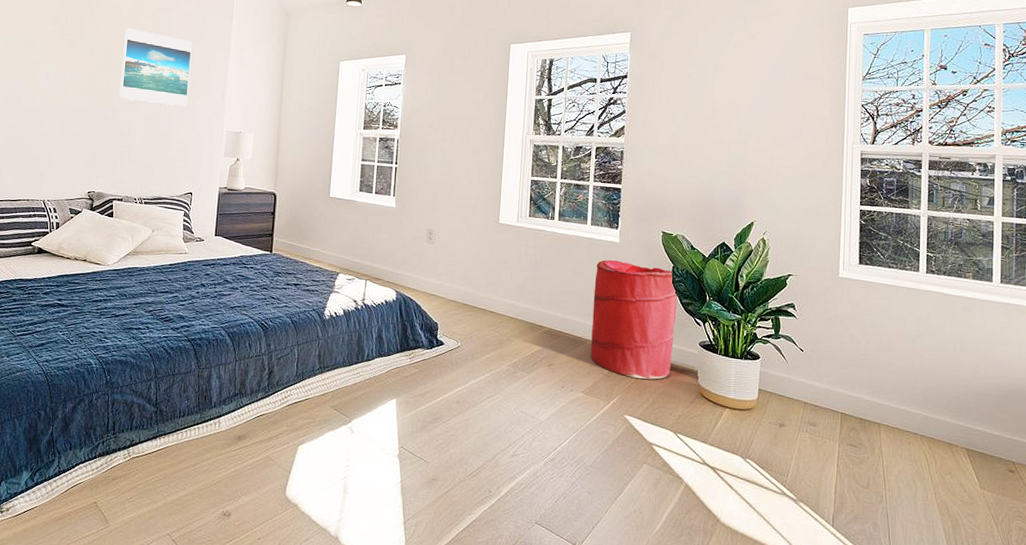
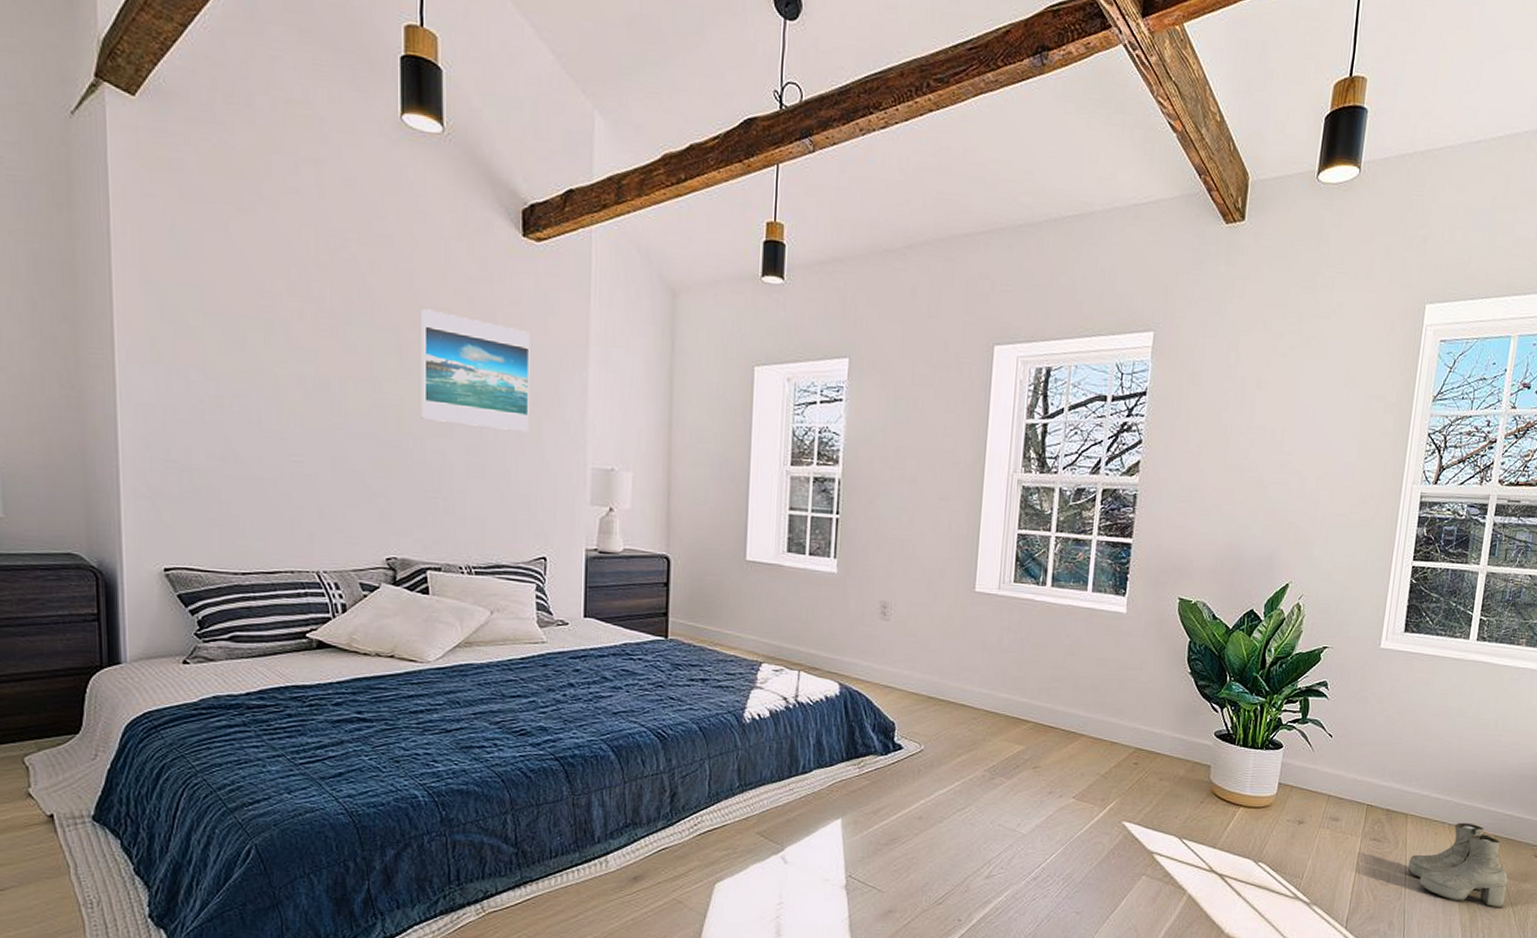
laundry hamper: present [590,260,677,380] -> none [1085,635,1193,778]
boots: none [886,434,986,518] -> present [1407,822,1508,907]

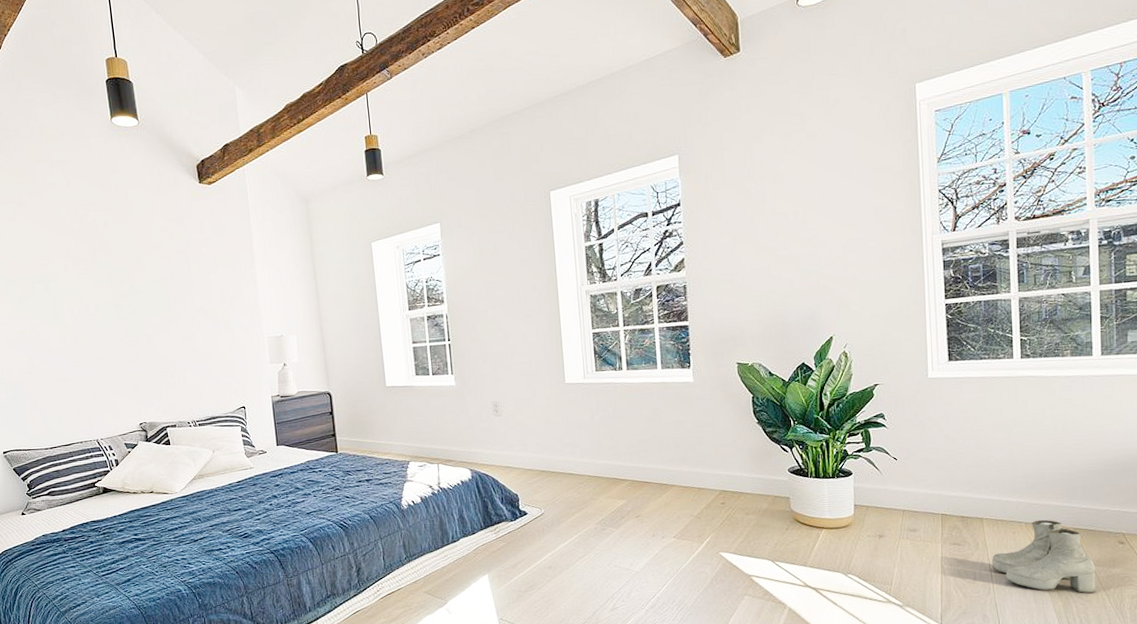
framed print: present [421,308,530,433] -> none [140,246,221,323]

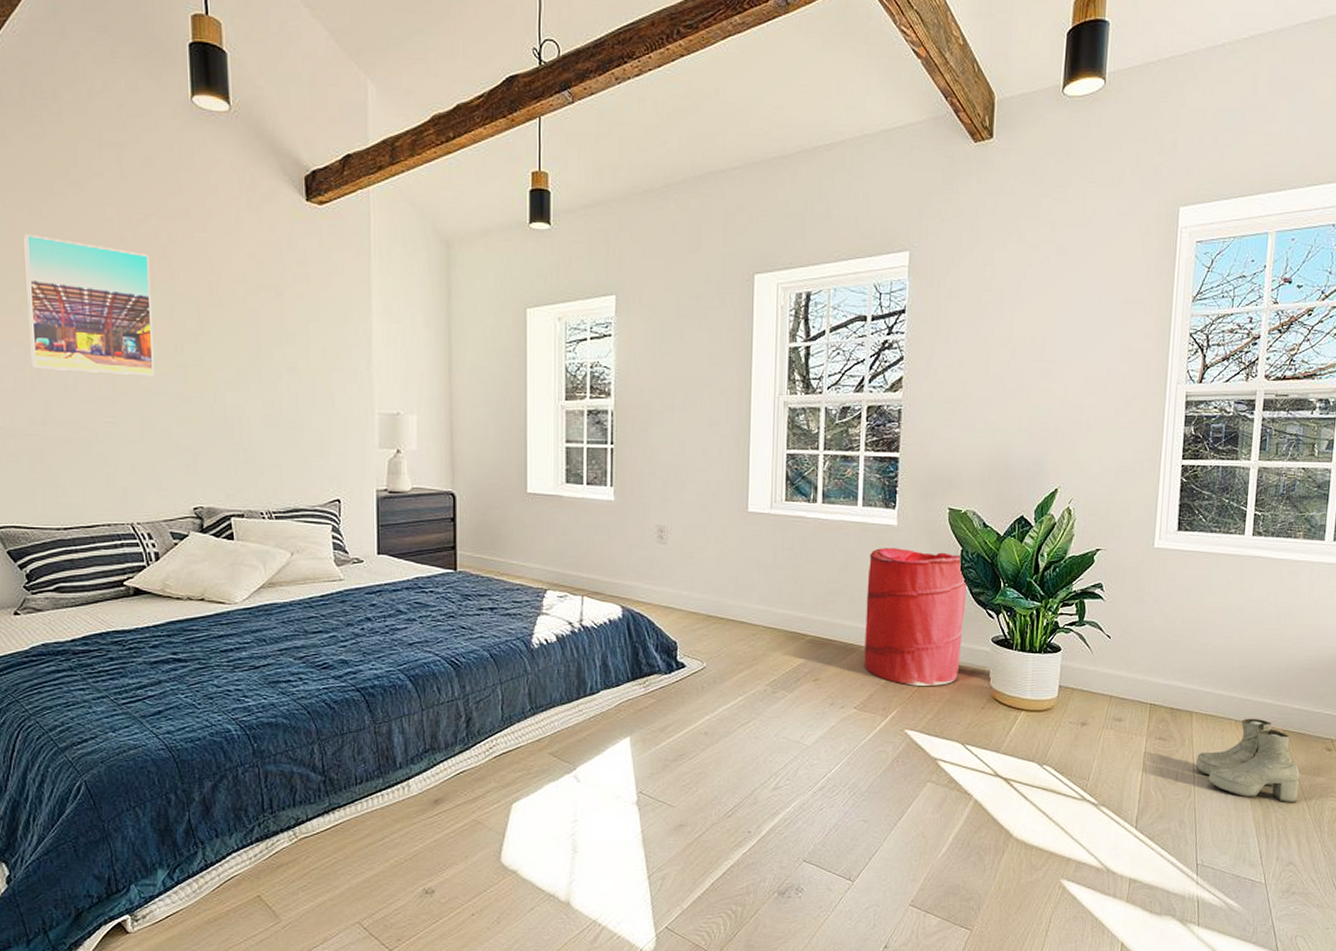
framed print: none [5,235,104,333] -> present [24,233,155,376]
laundry hamper: none [672,400,762,515] -> present [864,548,967,686]

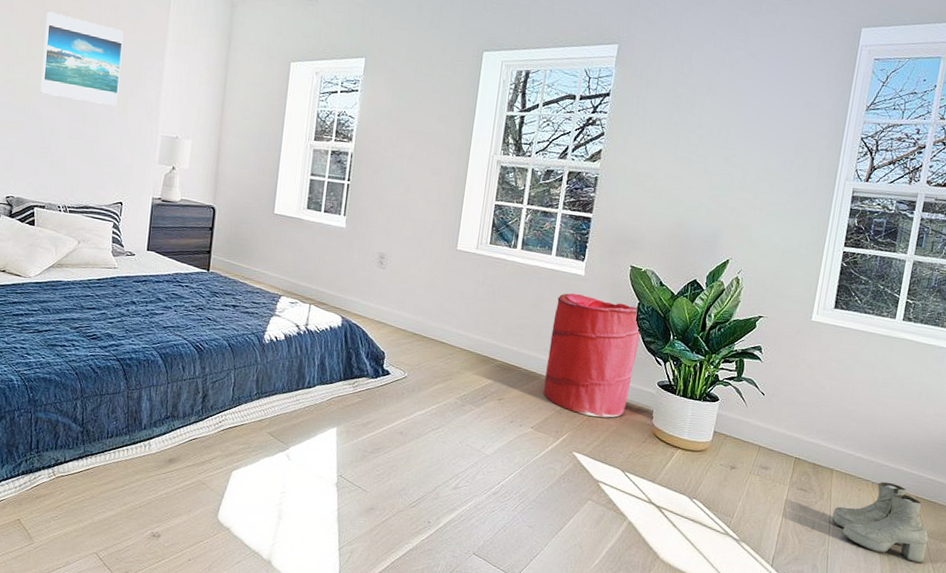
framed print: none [216,274,319,384] -> present [40,11,124,107]

